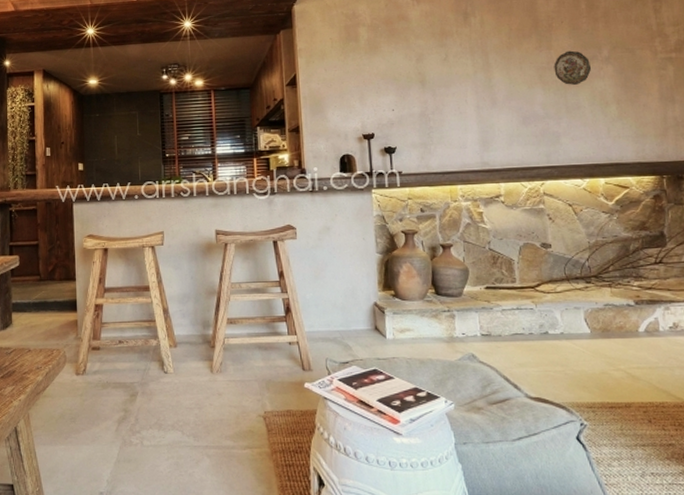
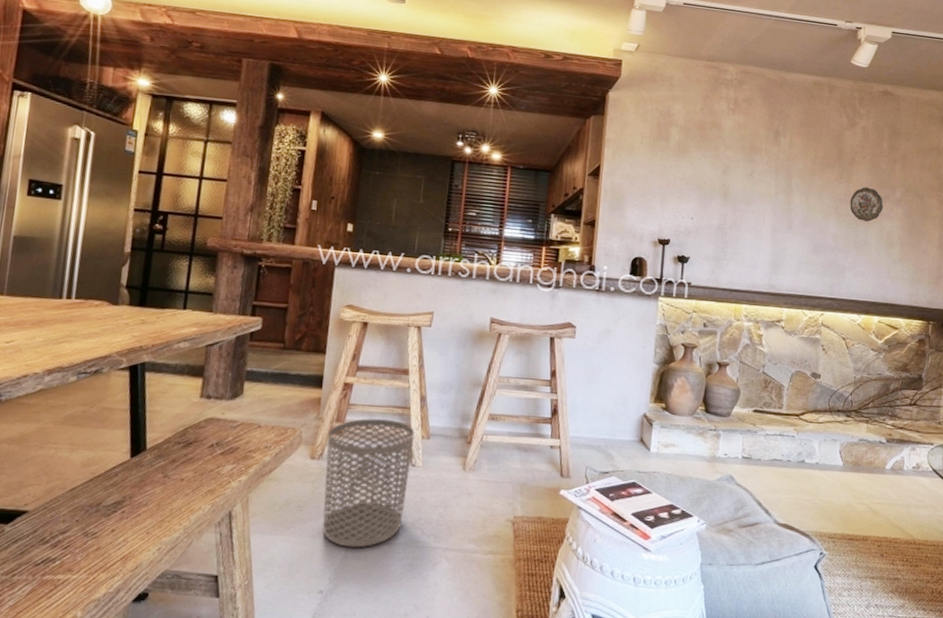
waste bin: none [88,333,164,452] -> present [322,418,415,548]

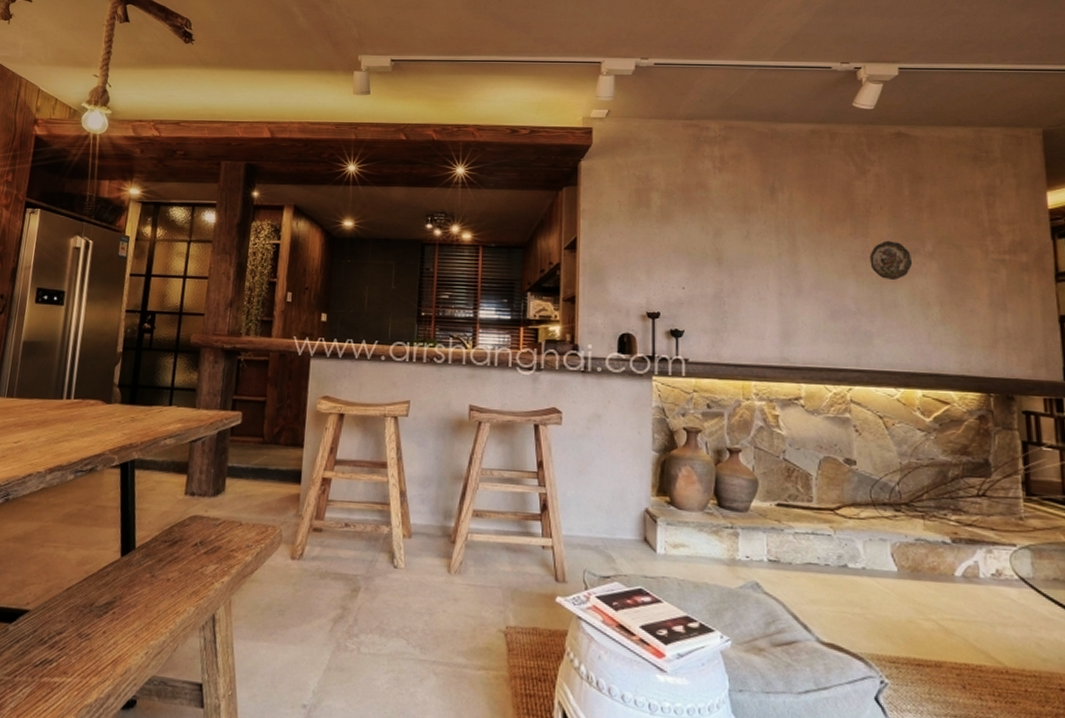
waste bin: present [322,418,415,548] -> none [304,515,396,658]

